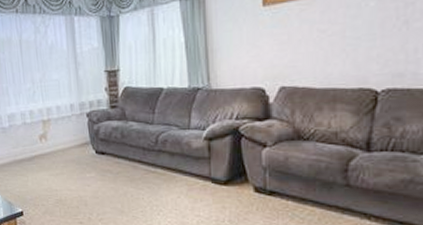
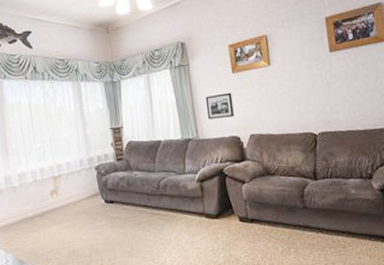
picture frame: none [223,31,260,65] -> present [205,92,234,120]

